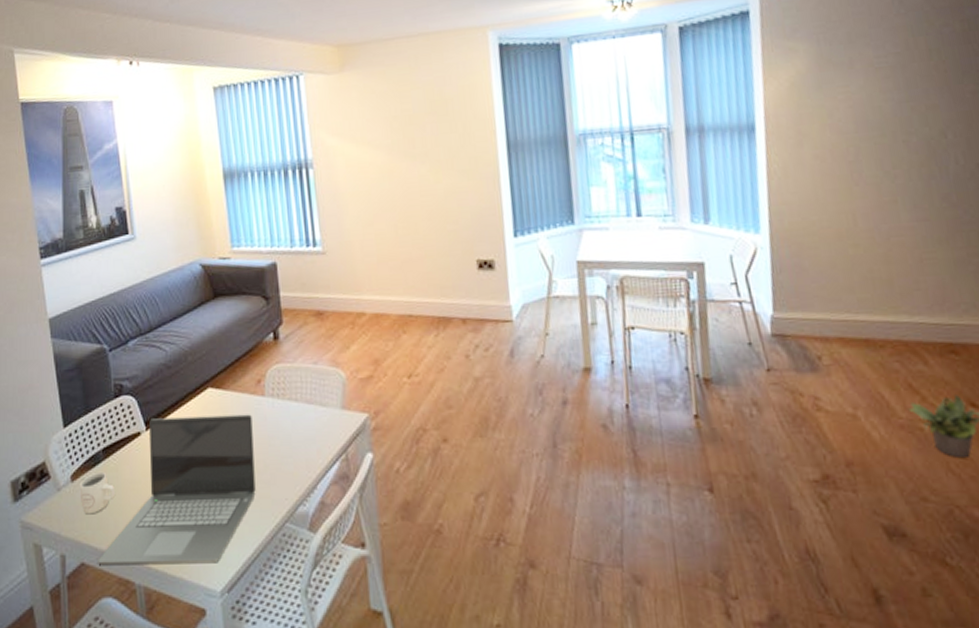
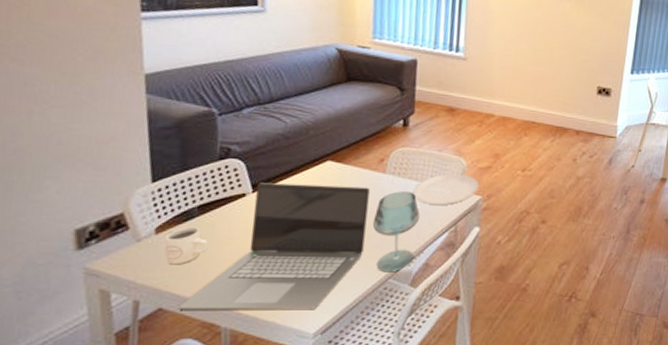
wine glass: none [260,415,308,515] -> present [372,191,421,273]
plate: none [295,388,364,430] -> present [413,173,480,206]

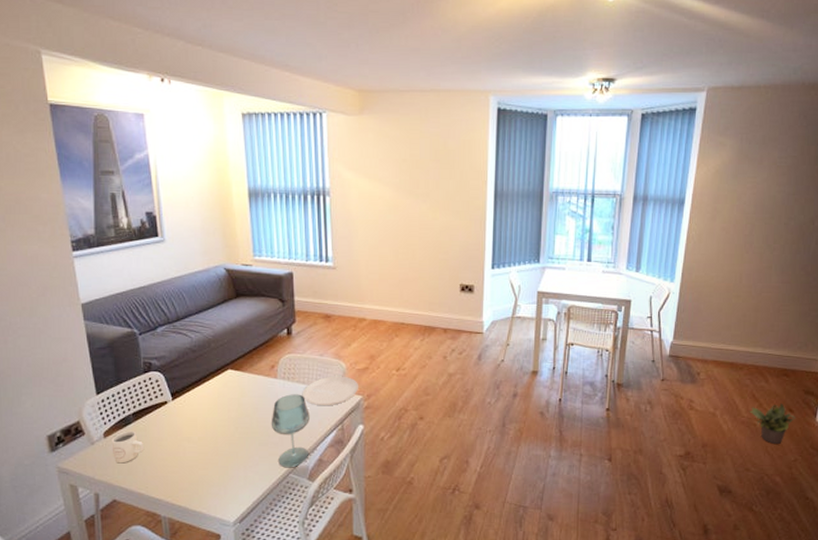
laptop: present [179,183,370,311] -> none [128,391,266,502]

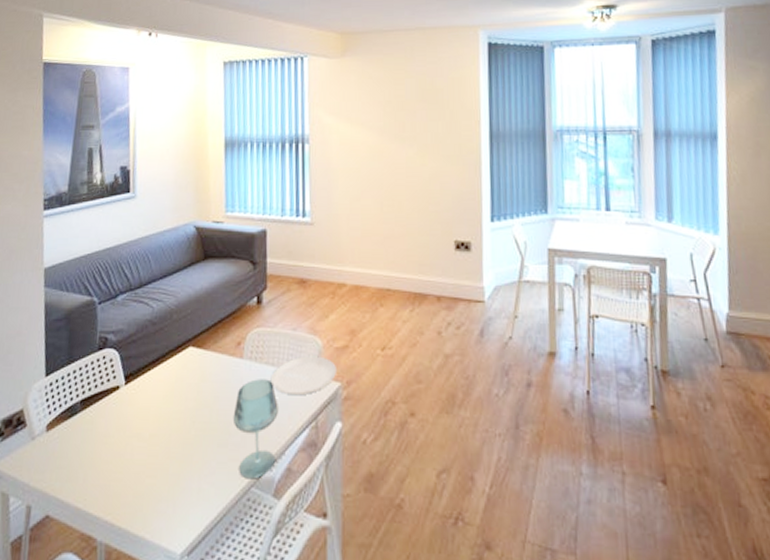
mug: present [111,431,145,464] -> none [53,423,89,466]

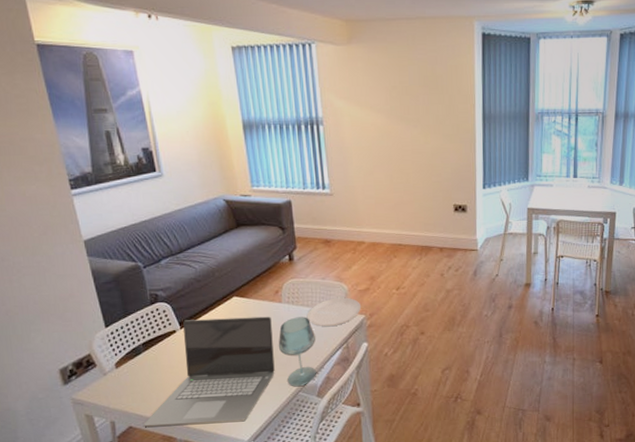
laptop: none [62,373,229,525] -> present [144,316,275,428]

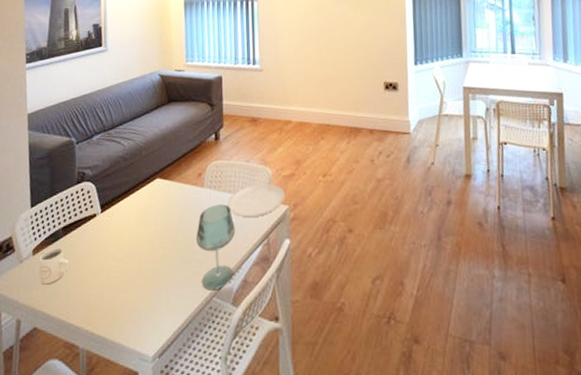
mug: none [123,360,157,392] -> present [39,247,70,285]
laptop: present [144,316,275,428] -> none [48,202,192,331]

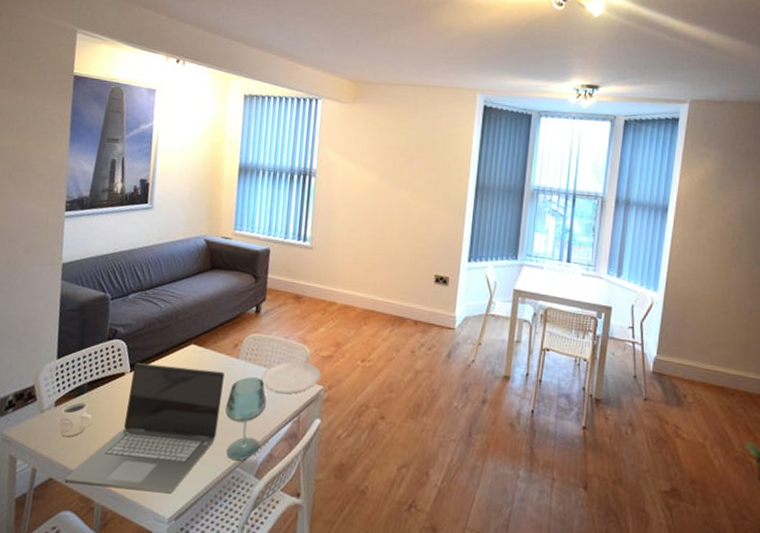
laptop: none [48,202,192,331] -> present [64,363,225,494]

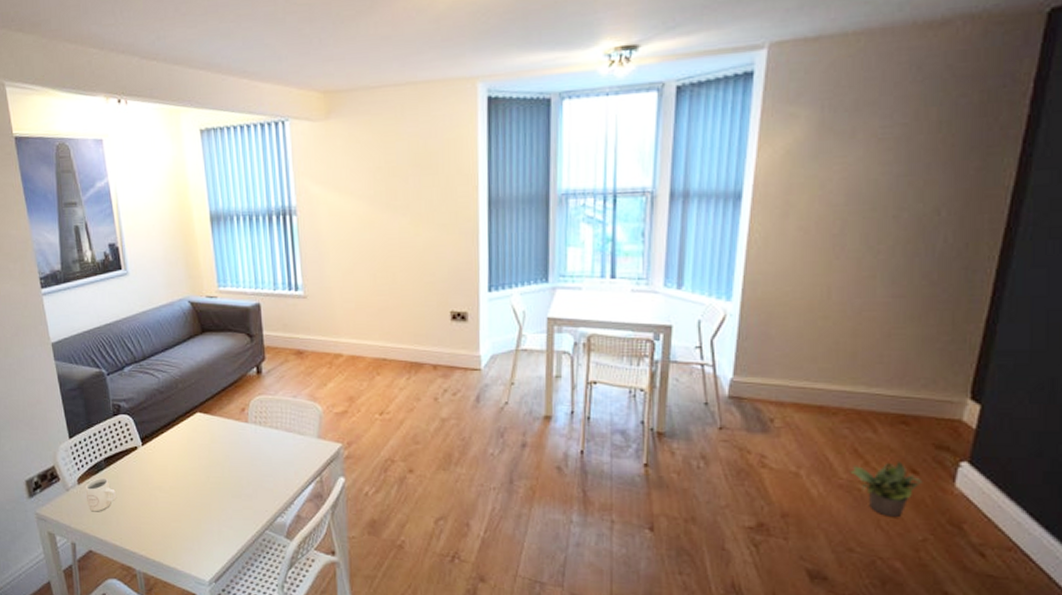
laptop: present [64,363,225,494] -> none [103,436,240,559]
wine glass: present [225,377,267,461] -> none [243,440,286,524]
plate: present [261,361,322,394] -> none [275,420,338,455]

